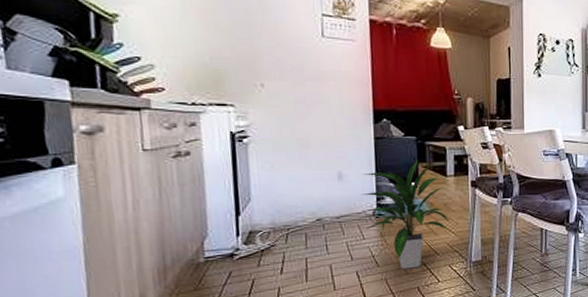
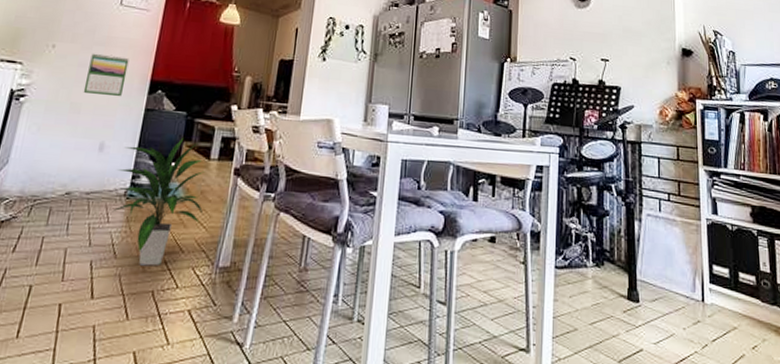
calendar: none [305,88,348,129] -> present [83,53,129,97]

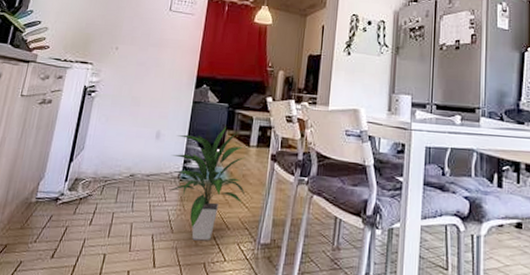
calendar: present [83,53,129,97] -> none [141,53,179,91]

